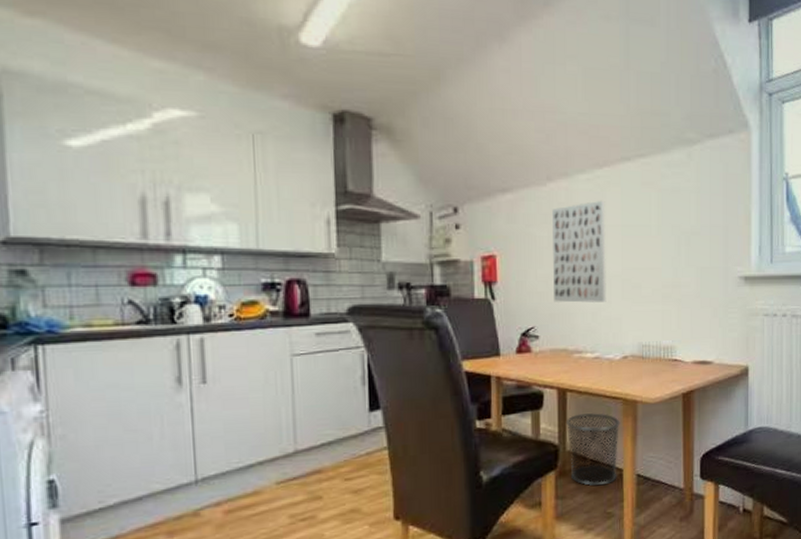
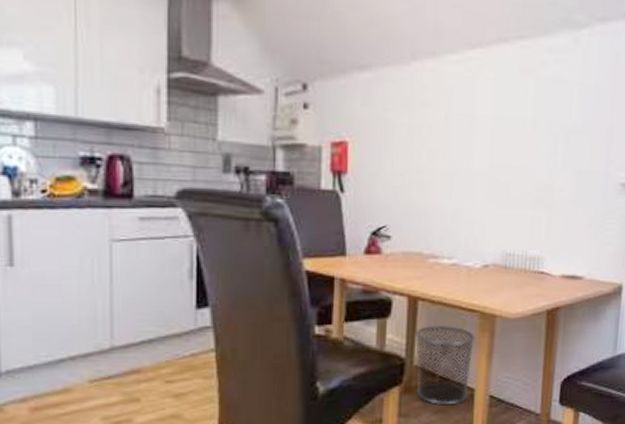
wall art: present [552,201,607,303] -> none [410,87,476,203]

